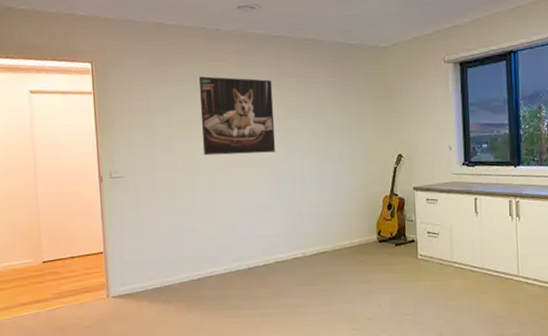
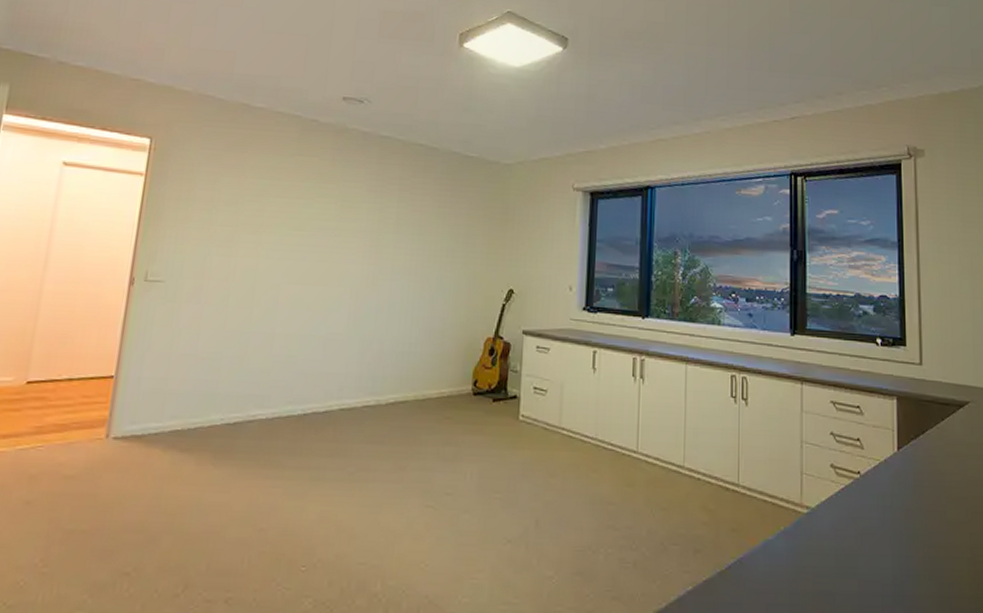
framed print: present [198,76,276,156] -> none [271,171,371,271]

